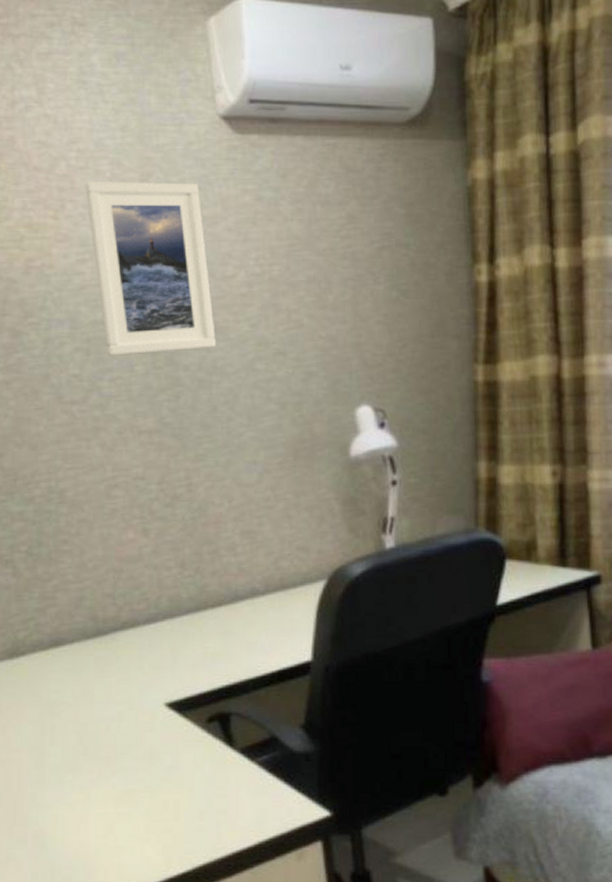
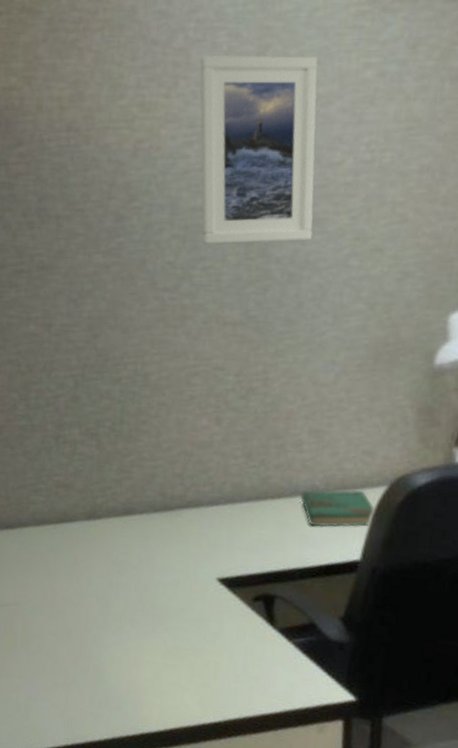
book: none [240,587,318,631] -> present [299,489,375,528]

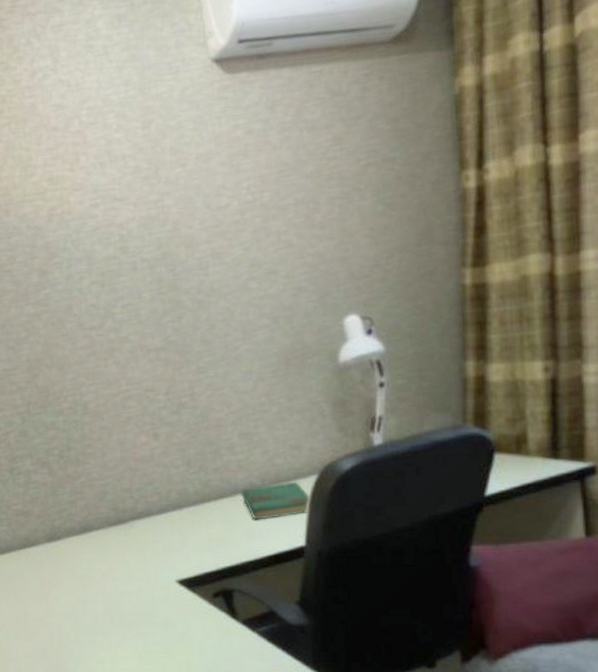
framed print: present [200,55,318,246] -> none [96,125,213,287]

